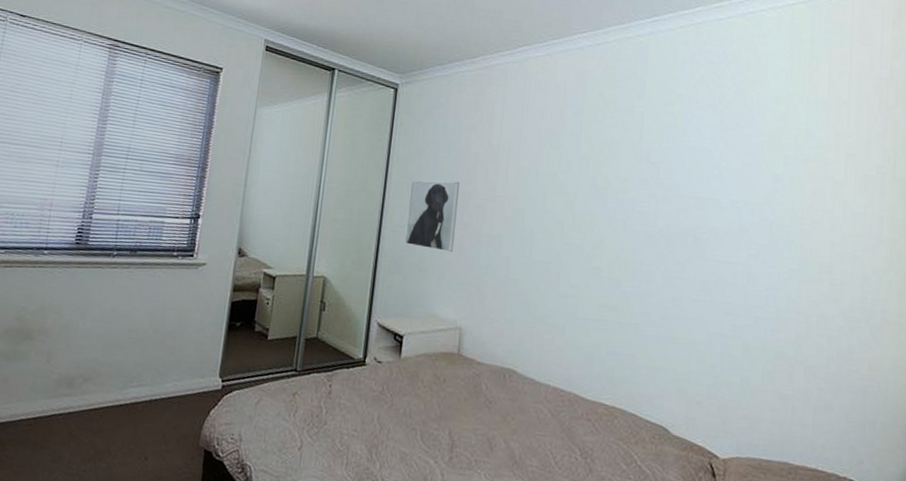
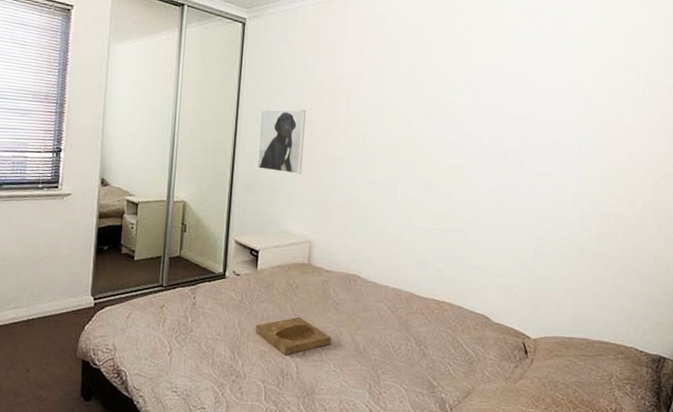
tray: none [397,414,483,460] -> present [256,317,332,356]

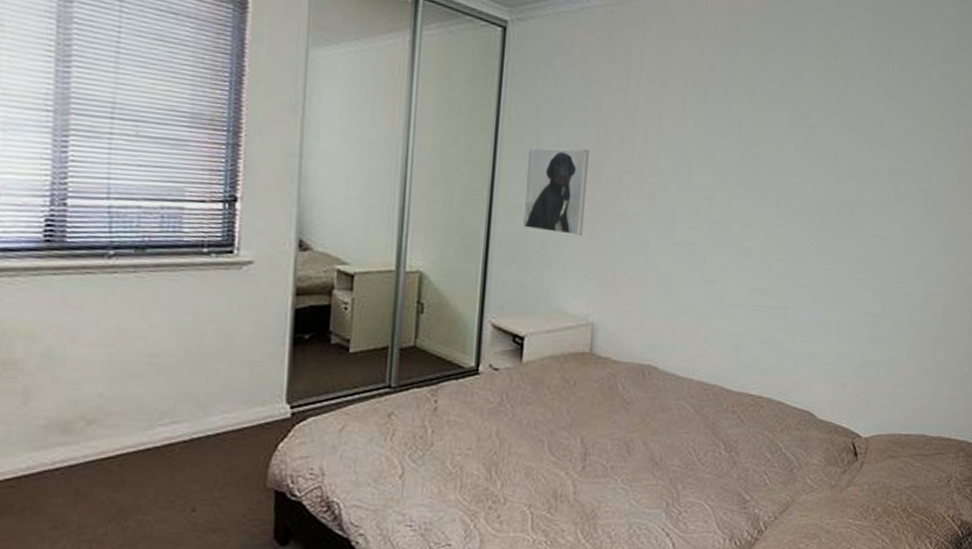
tray: present [256,317,332,356] -> none [520,421,620,472]

